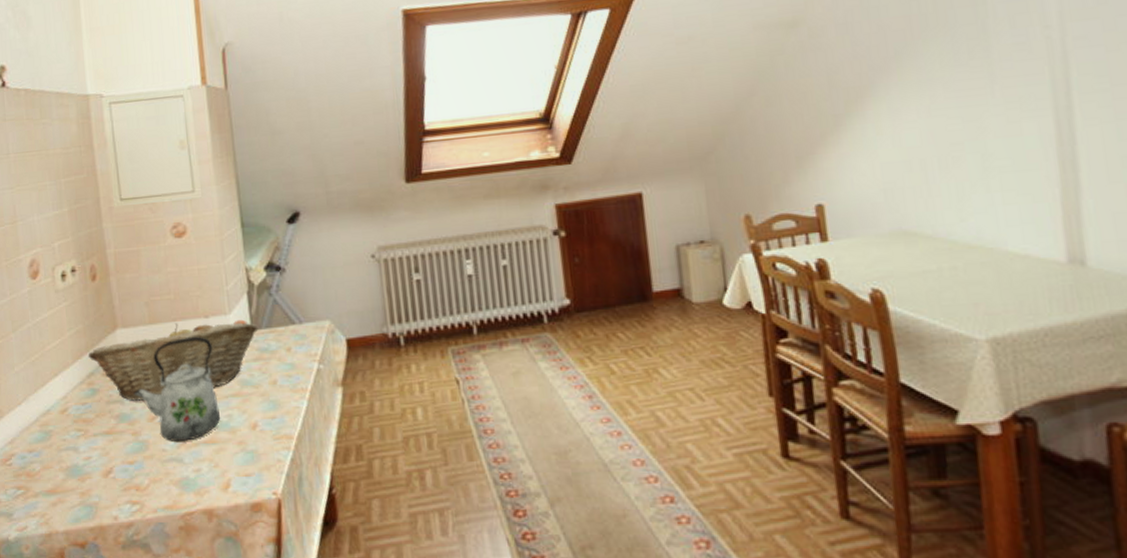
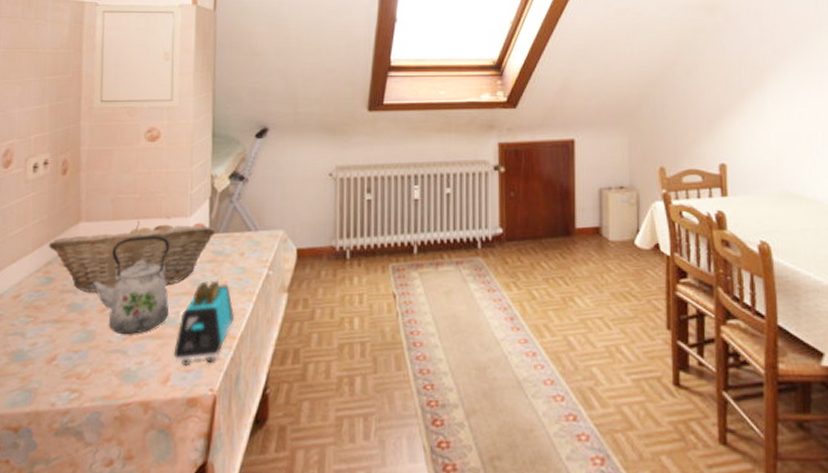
toaster: none [231,379,290,471] -> present [173,280,235,367]

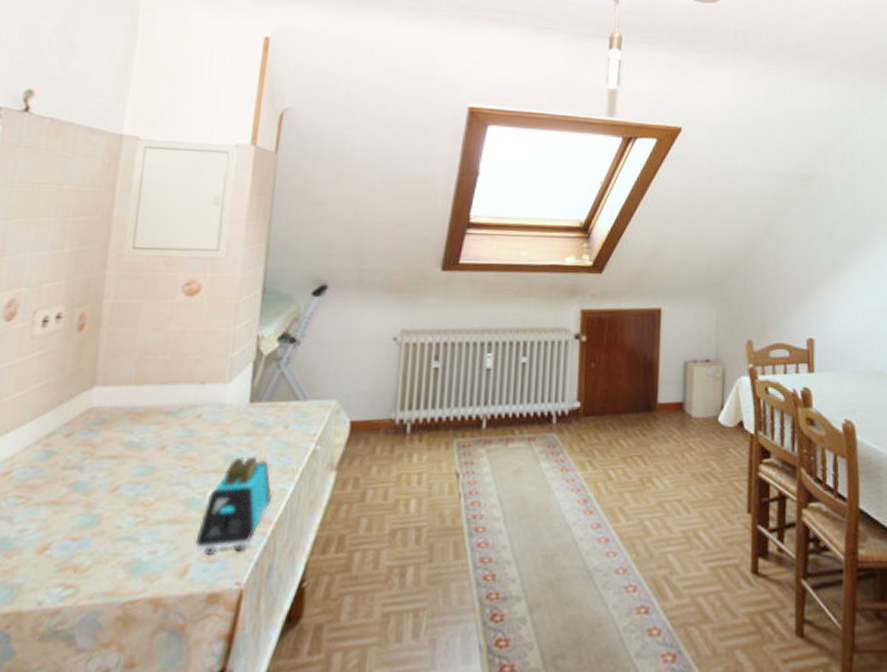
fruit basket: present [48,221,216,292] -> none [52,386,258,469]
kettle: present [88,235,170,335] -> none [97,403,202,519]

